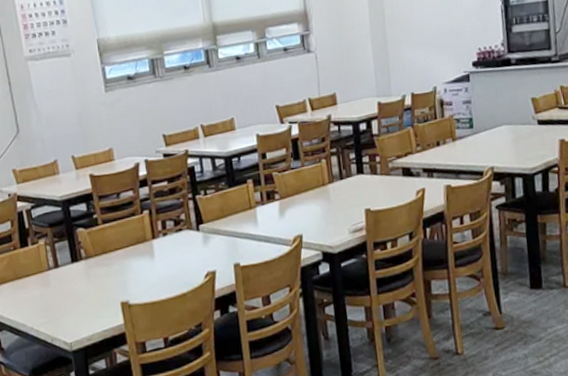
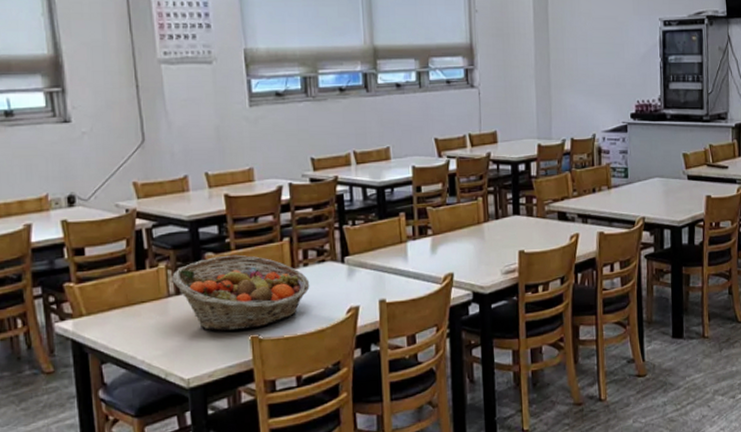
fruit basket: none [50,228,170,299] -> present [172,254,310,331]

